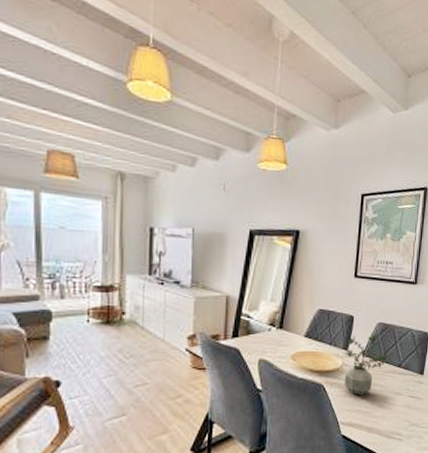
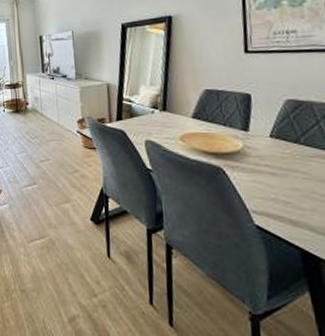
potted plant: present [344,334,388,396] -> none [245,113,308,182]

